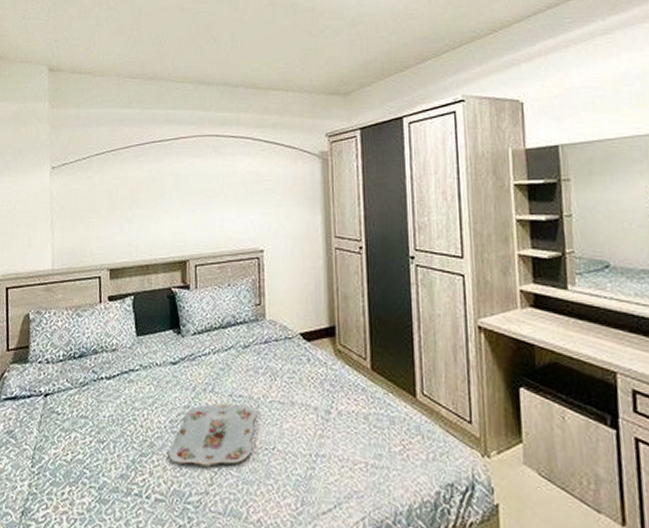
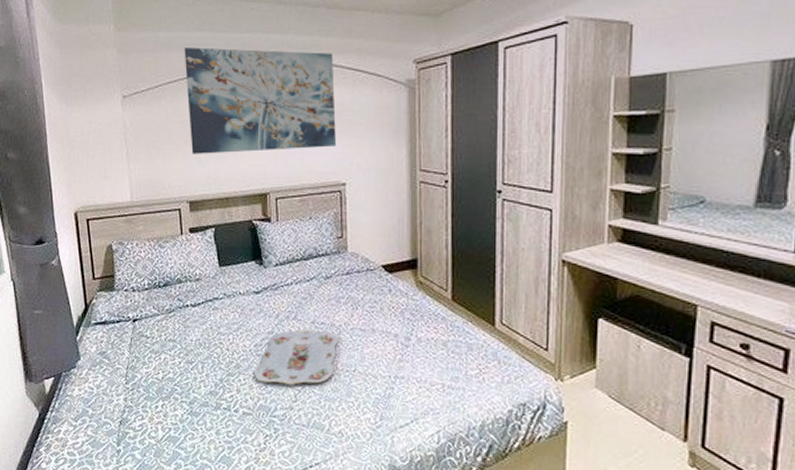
wall art: none [112,122,255,222] -> present [184,47,337,154]

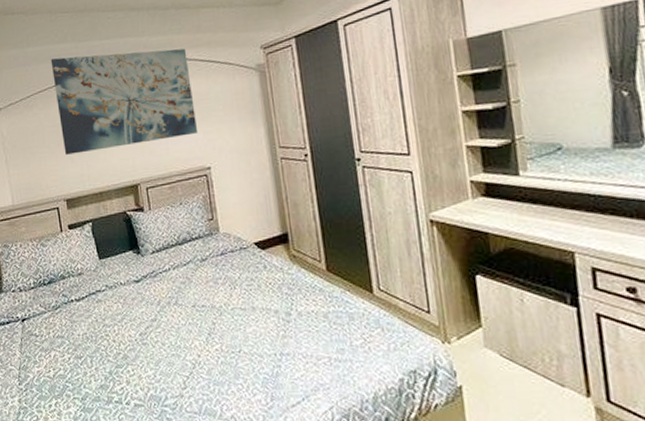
serving tray: present [253,329,339,385] -> none [141,313,221,371]

